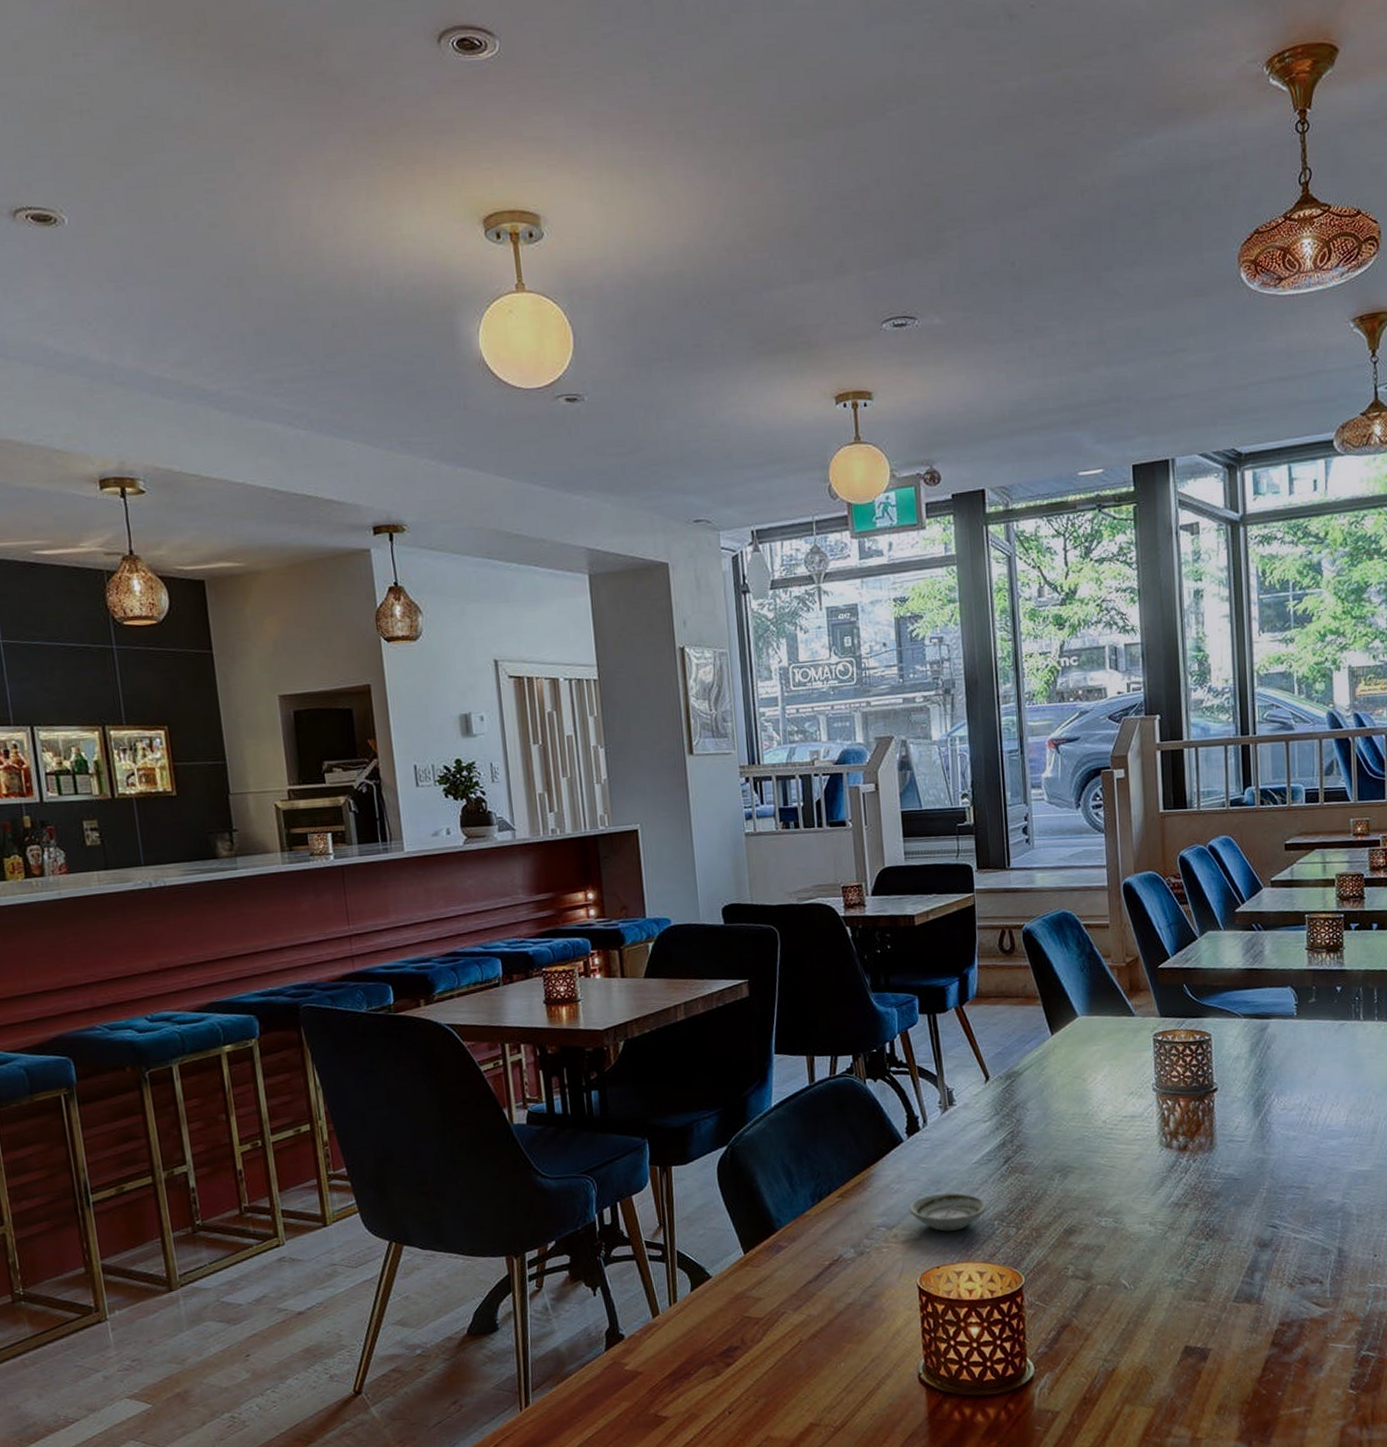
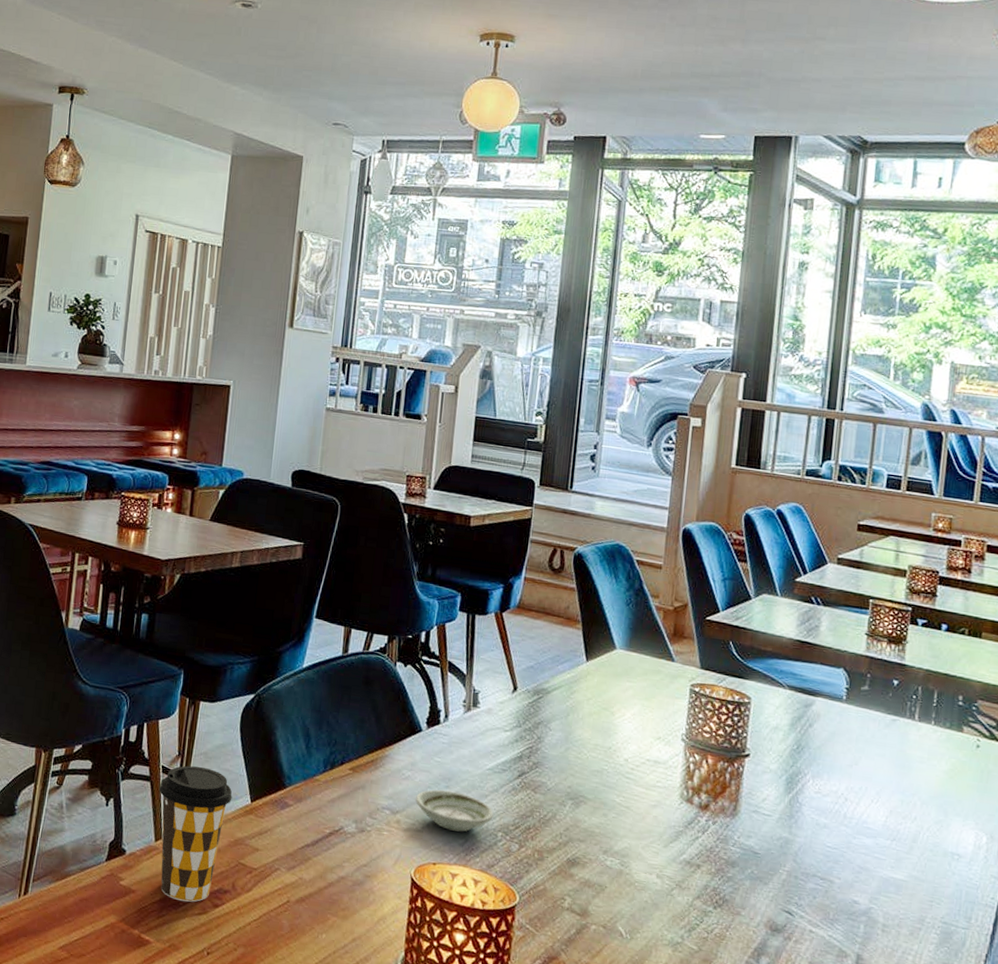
coffee cup: none [646,1231,724,1370] -> present [159,765,232,902]

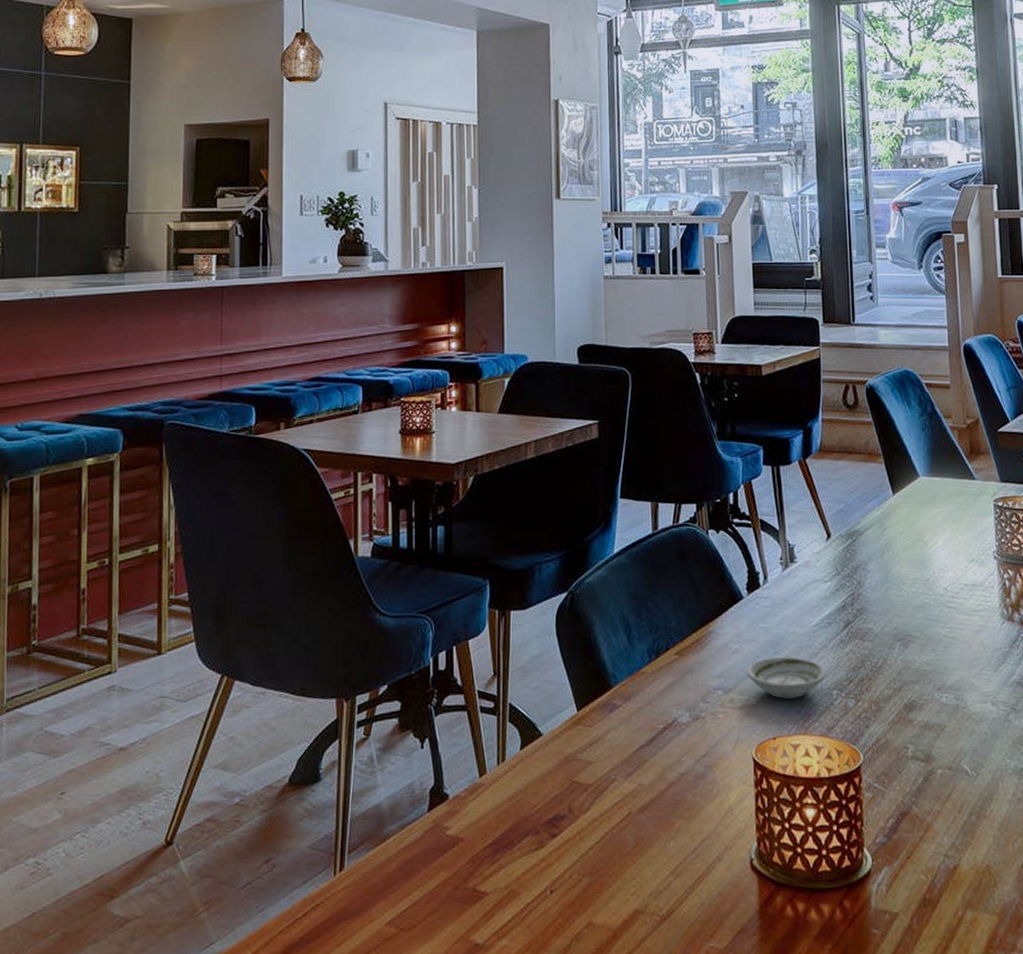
coffee cup: present [159,765,232,902] -> none [478,683,557,840]

